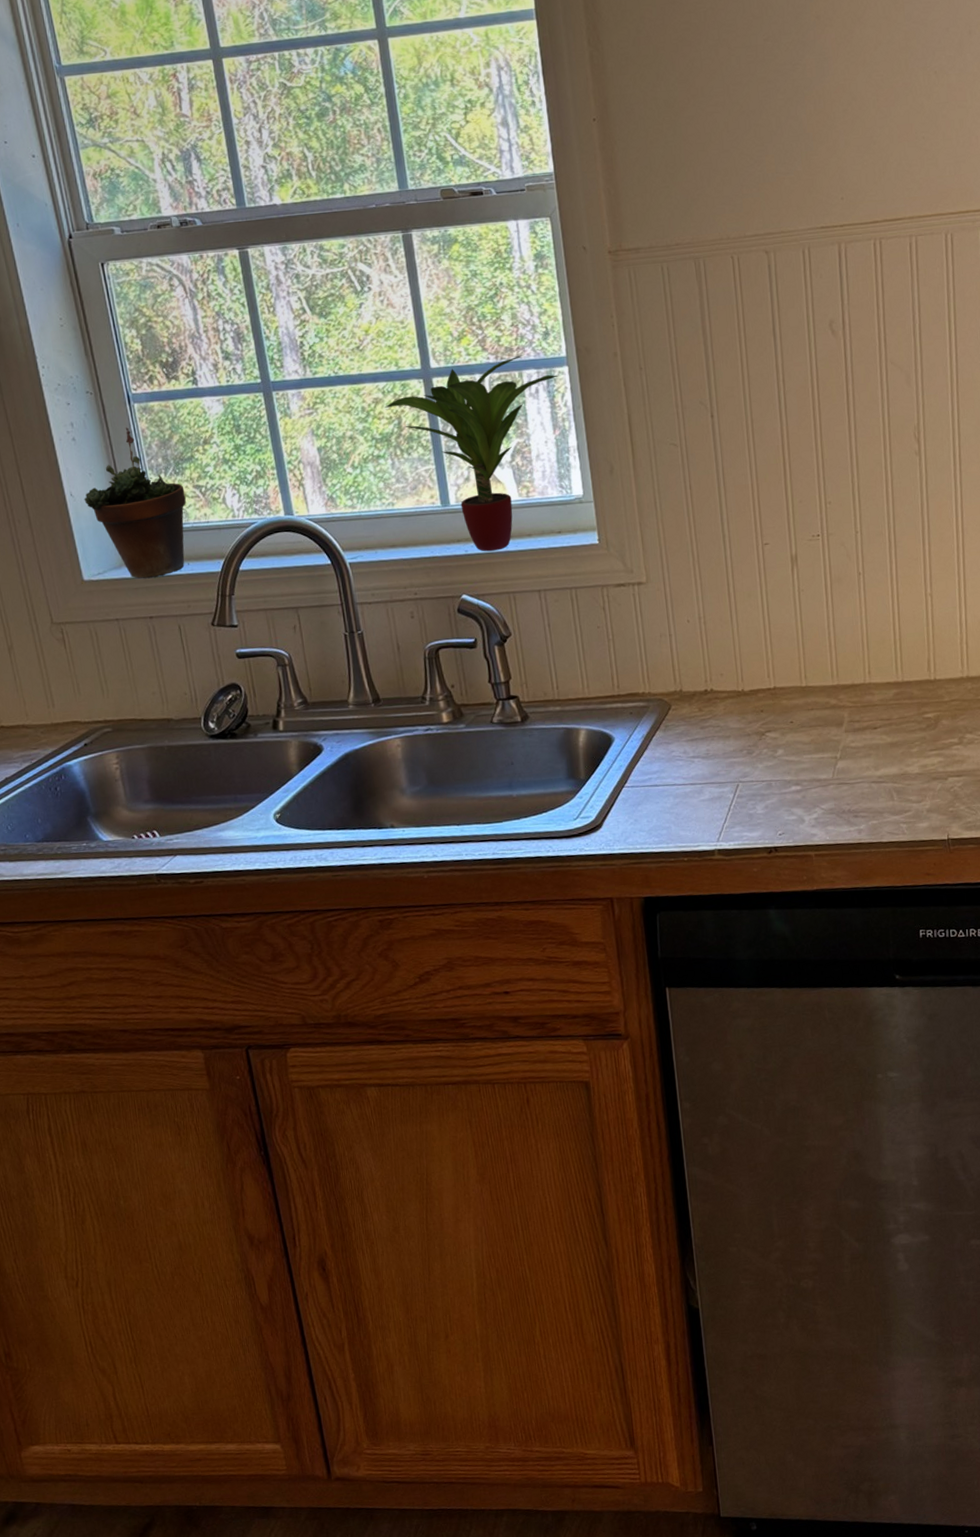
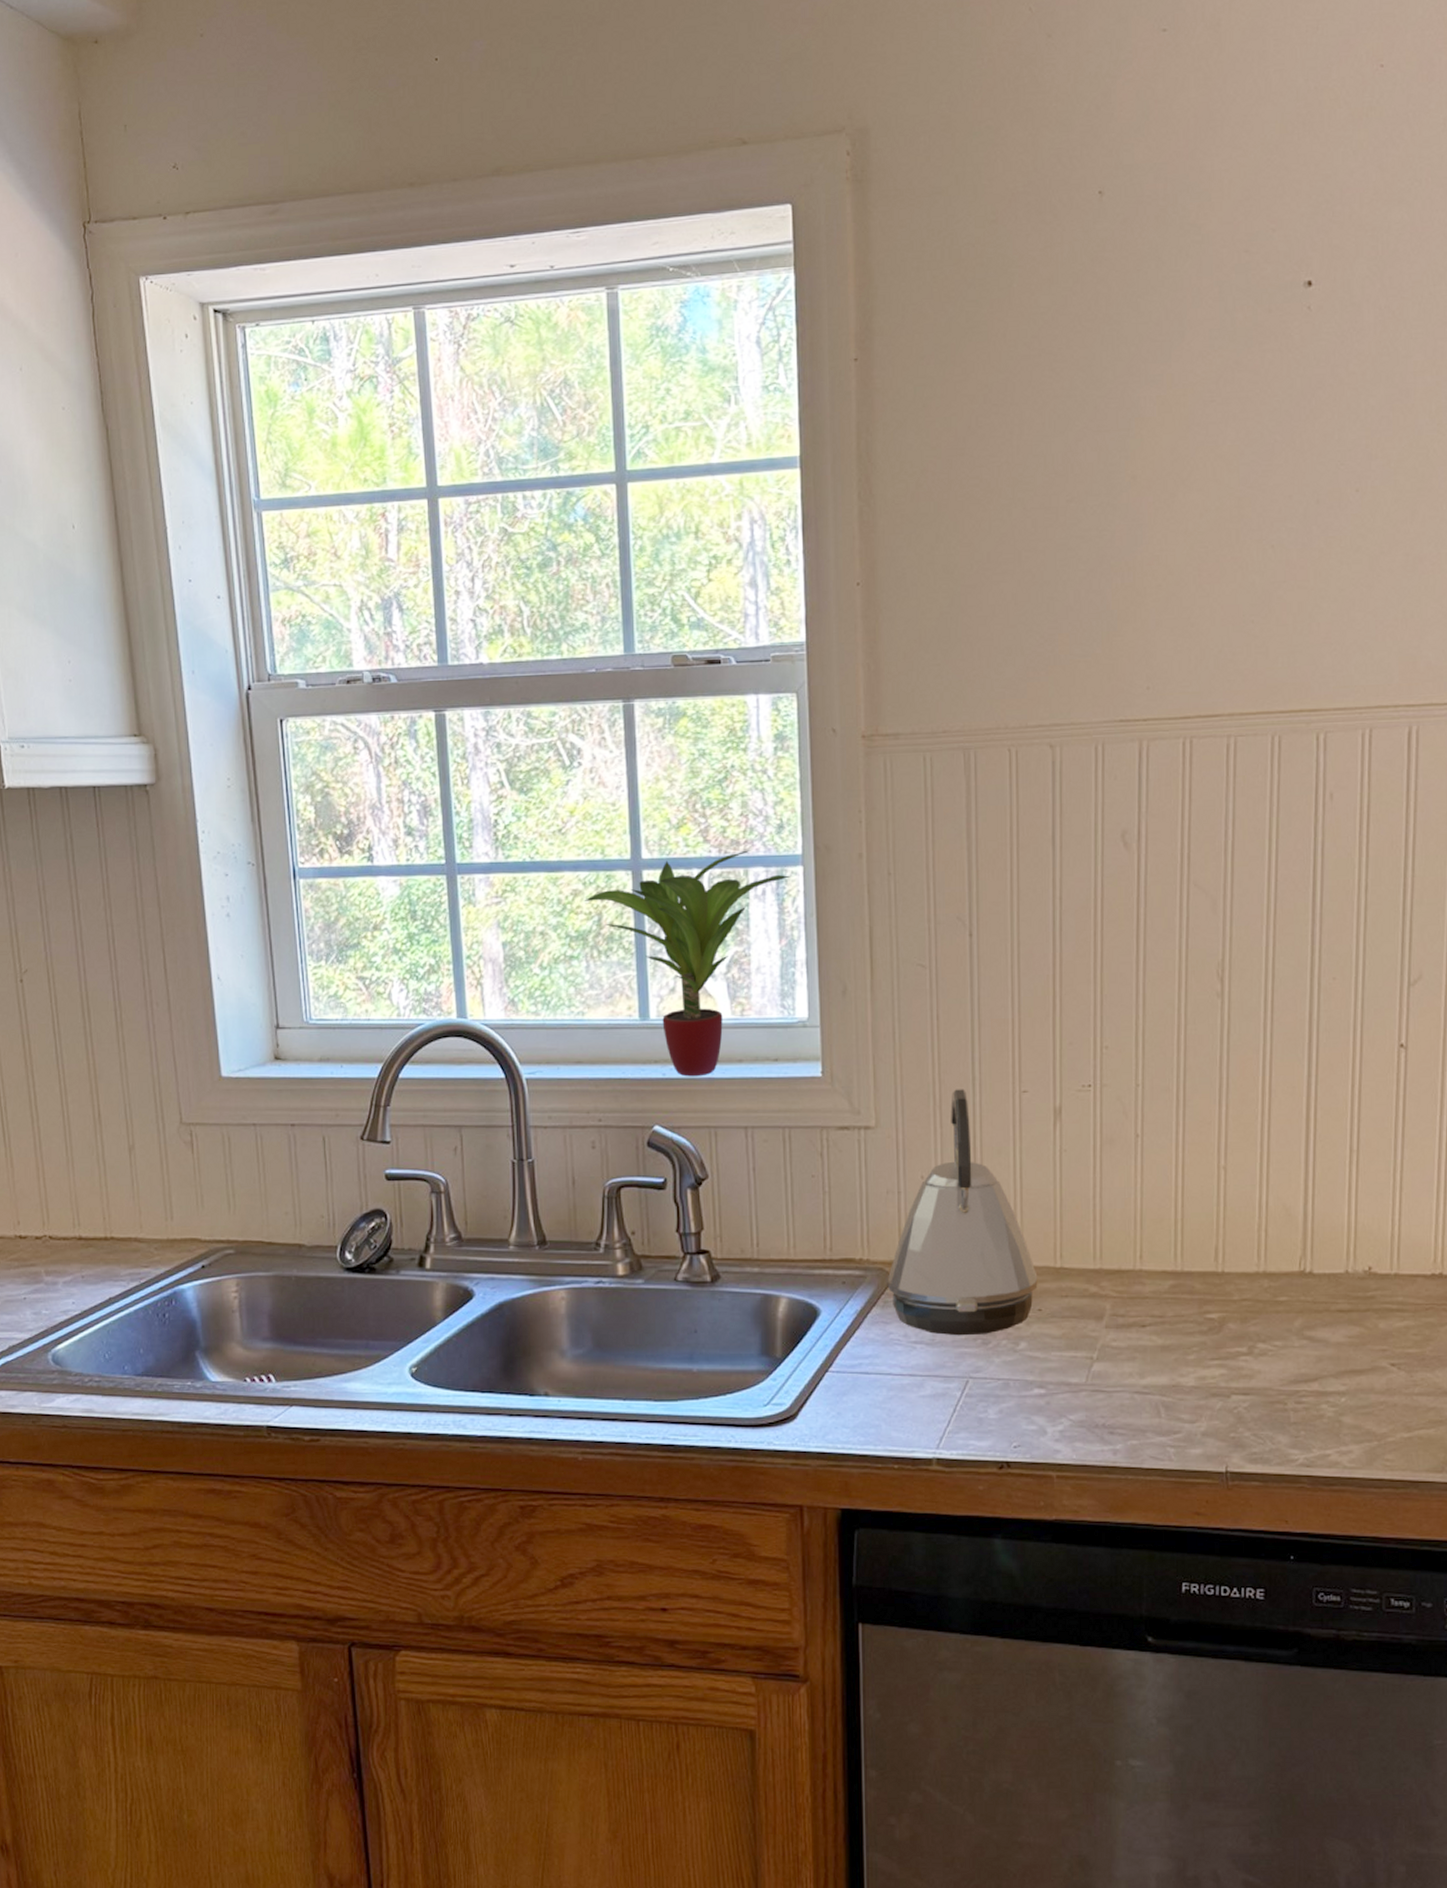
succulent plant: present [84,427,186,579] -> none [232,906,346,1080]
kettle: none [666,545,789,749] -> present [887,1089,1038,1336]

